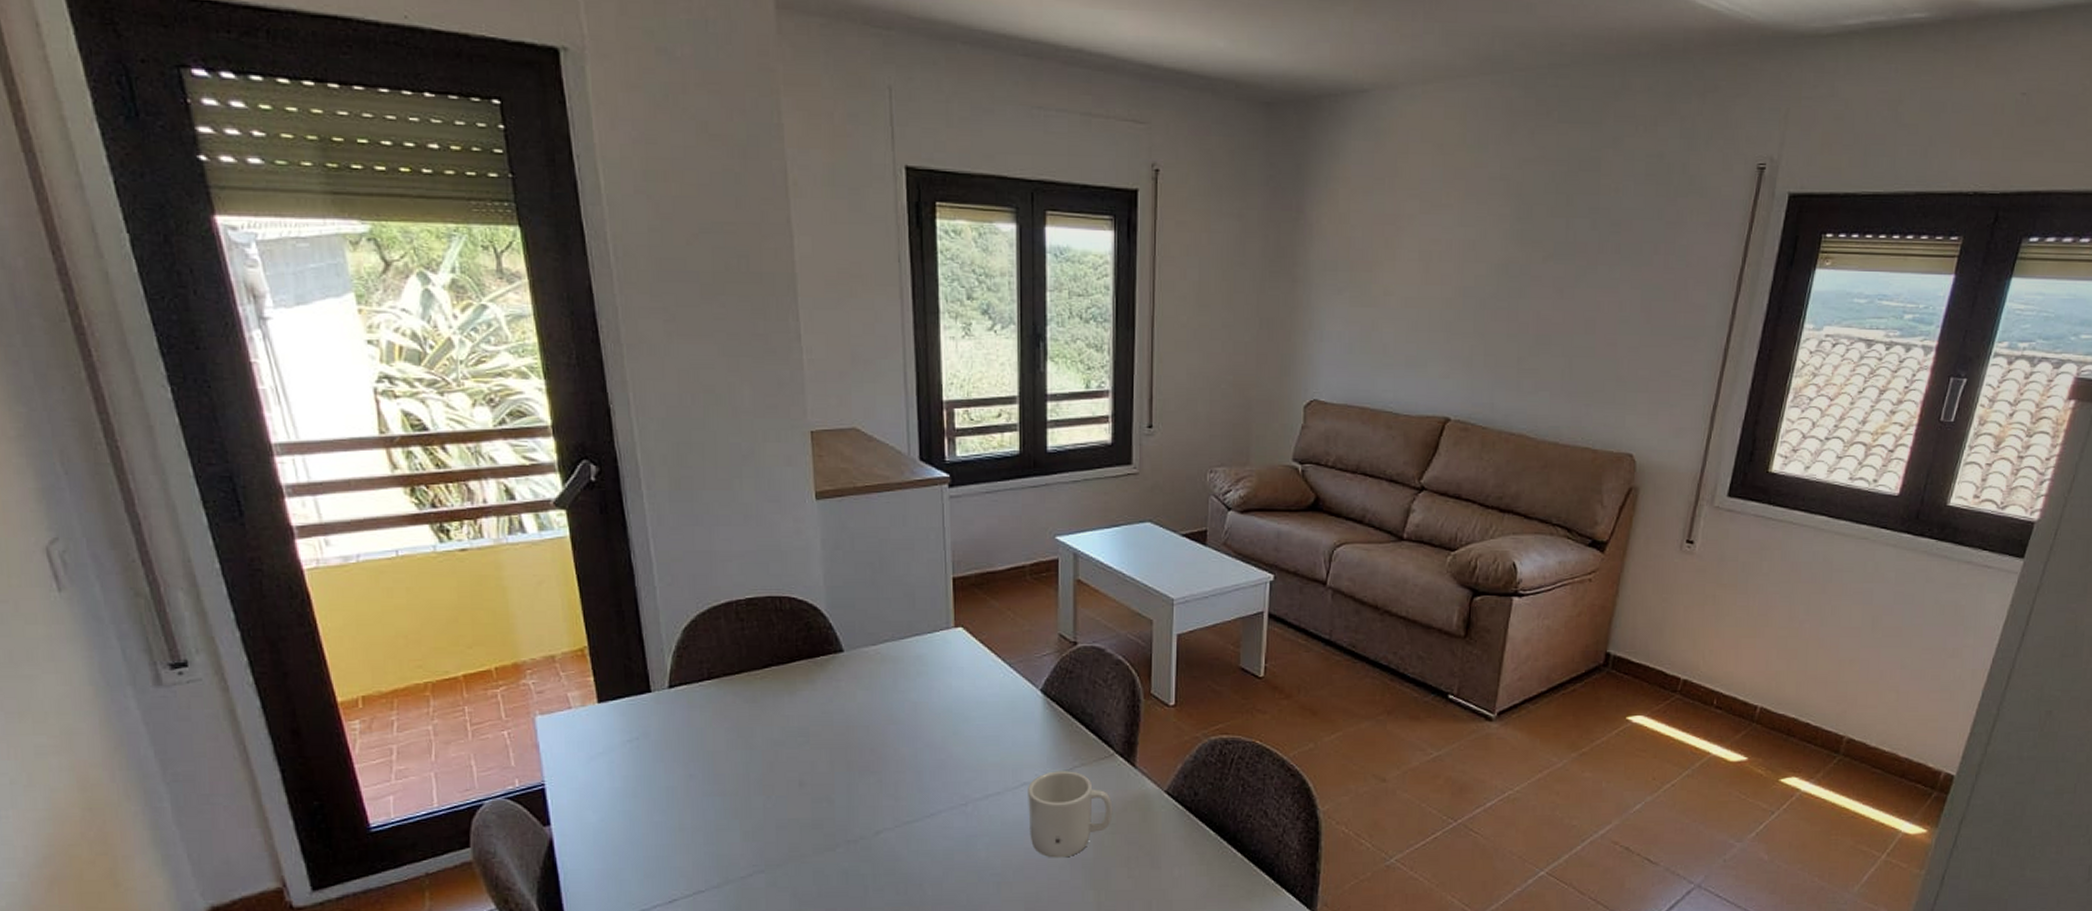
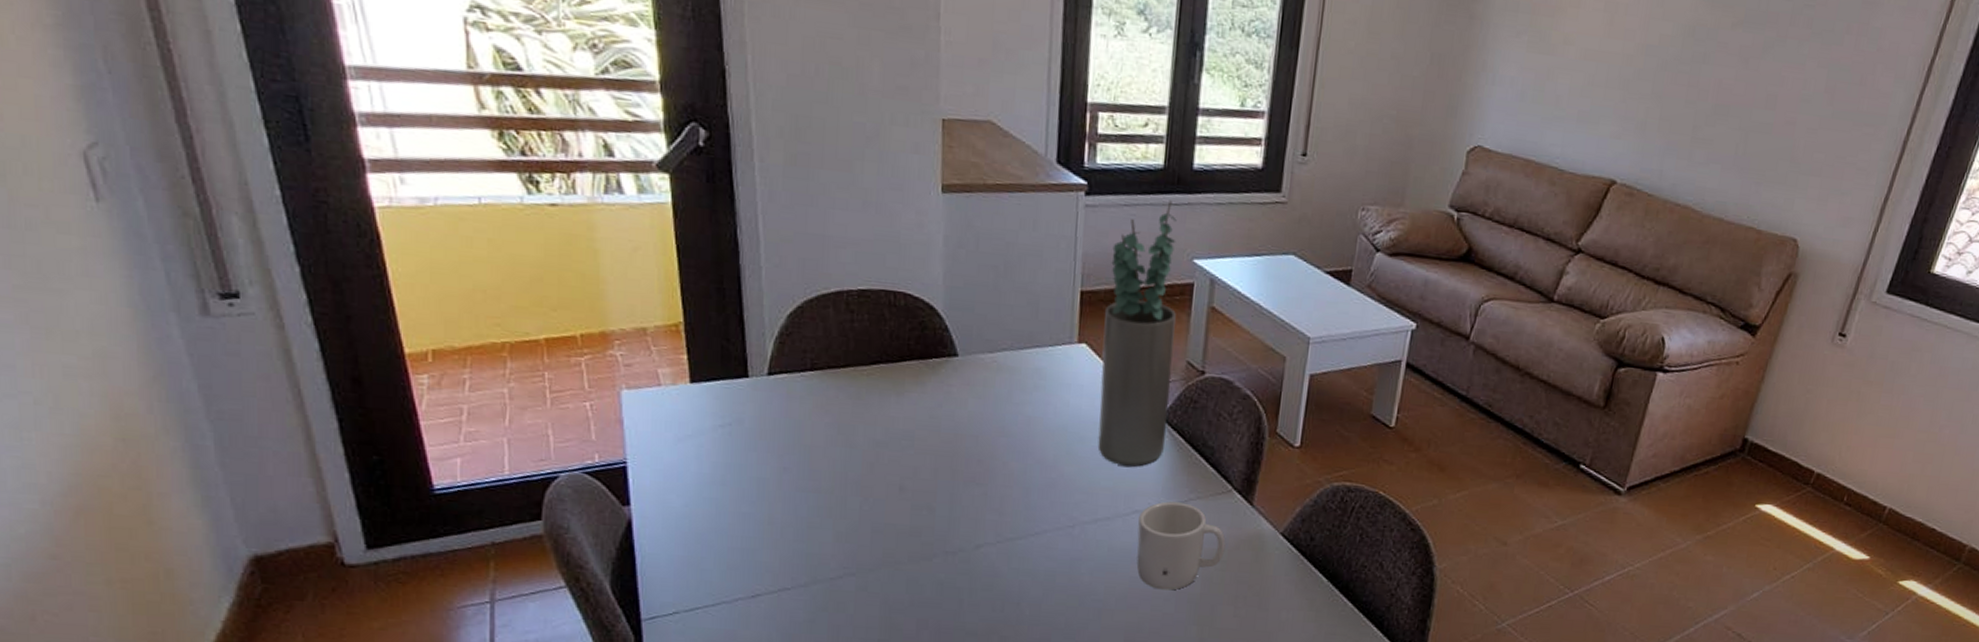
vase: none [978,483,1046,741] -> present [1097,200,1177,466]

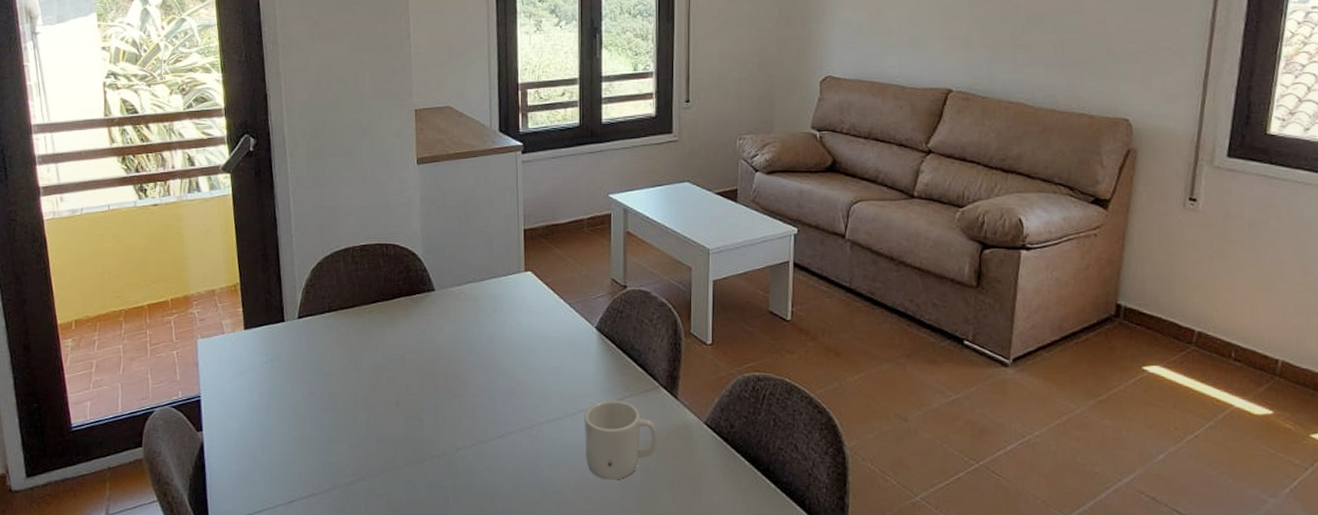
vase: present [1097,200,1177,466] -> none [544,150,600,372]

